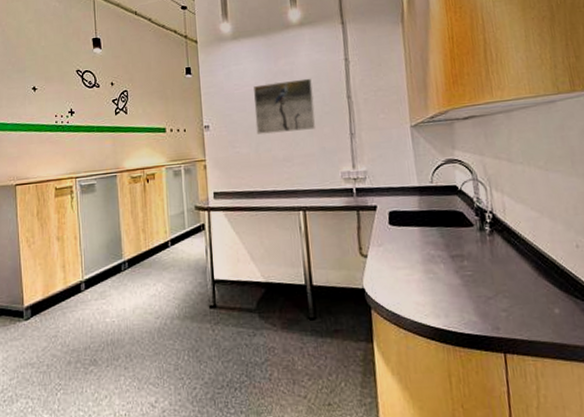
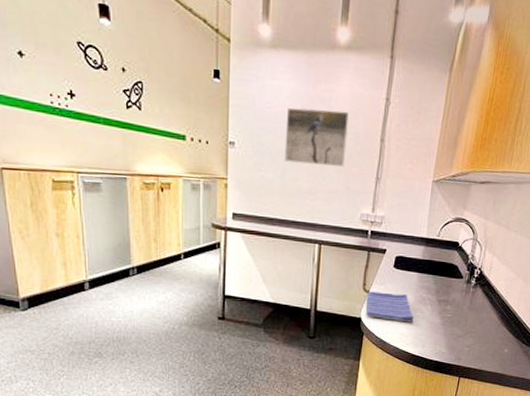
dish towel: none [365,254,427,288] -> present [366,291,414,323]

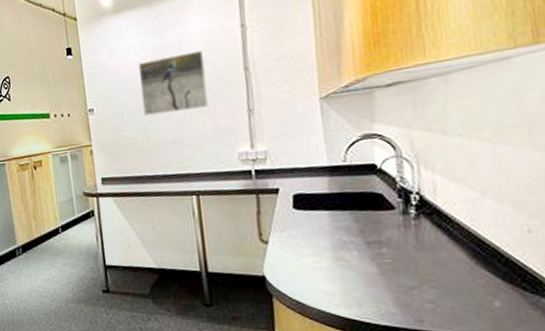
dish towel: present [366,291,414,323] -> none [265,240,337,276]

